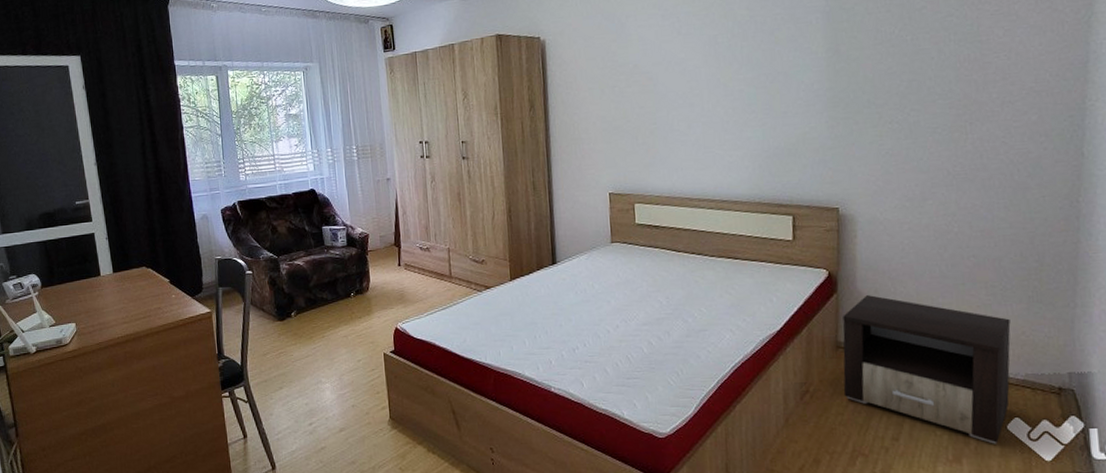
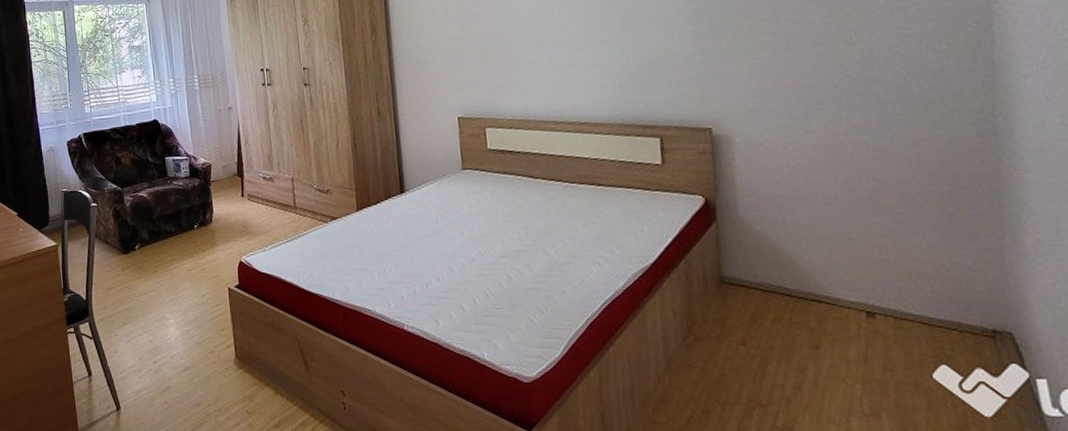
nightstand: present [842,295,1011,444] -> none [725,224,933,396]

